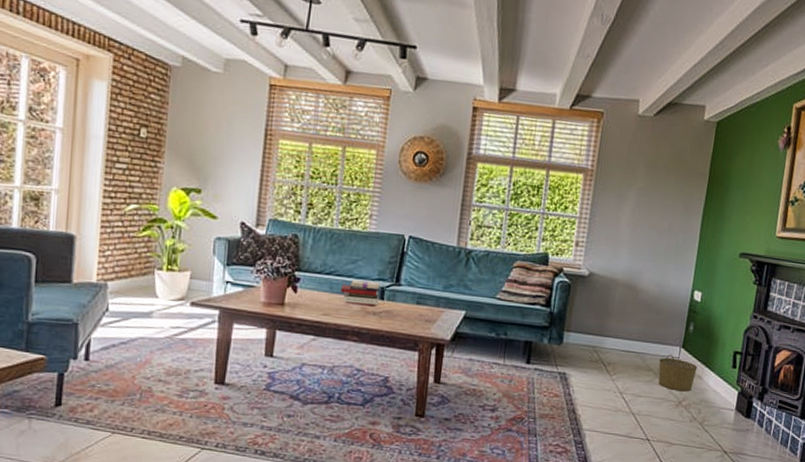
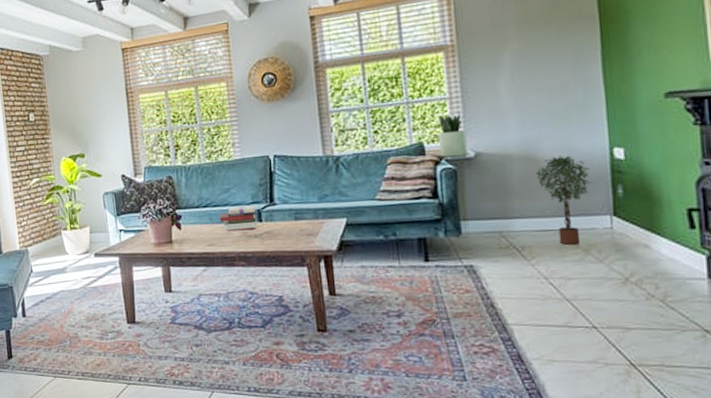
planter: none [558,232,587,273] -> present [438,112,470,158]
potted tree: none [633,289,674,368] -> present [535,155,592,246]
basket: present [658,354,698,392] -> none [587,225,641,267]

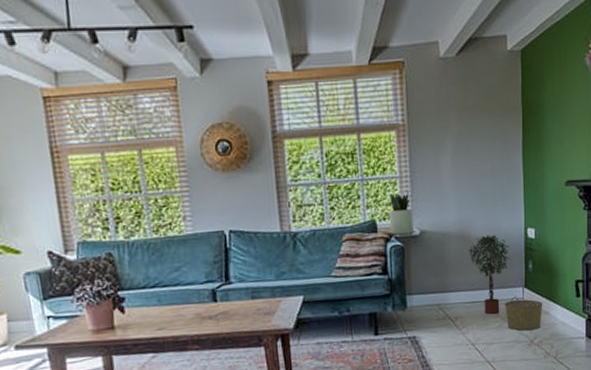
books: present [219,205,259,231] -> none [169,284,213,313]
basket: none [587,225,641,267] -> present [505,296,543,331]

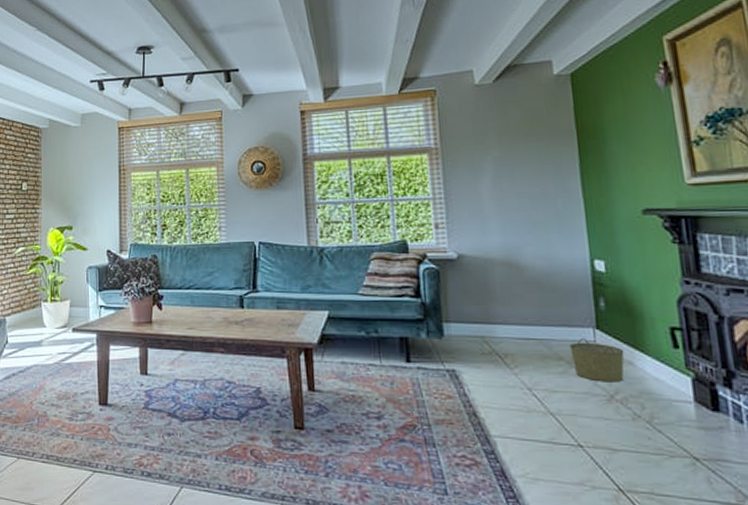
planter: present [388,191,416,236] -> none [421,213,453,257]
potted tree: present [468,234,511,315] -> none [517,264,574,357]

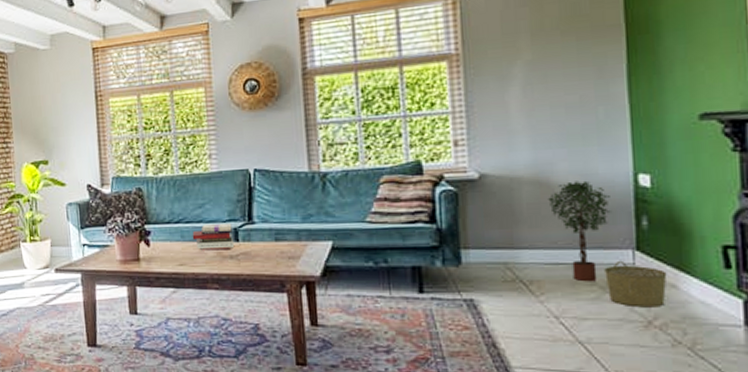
books: none [201,290,240,316] -> present [192,222,235,251]
potted tree: none [517,264,574,357] -> present [548,180,613,282]

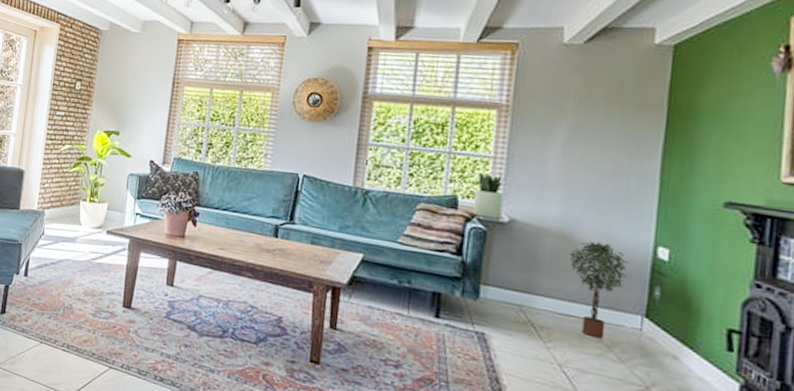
books: present [192,222,235,251] -> none [236,216,274,244]
planter: none [437,128,474,179] -> present [470,172,505,220]
basket: present [604,260,668,308] -> none [612,323,671,375]

